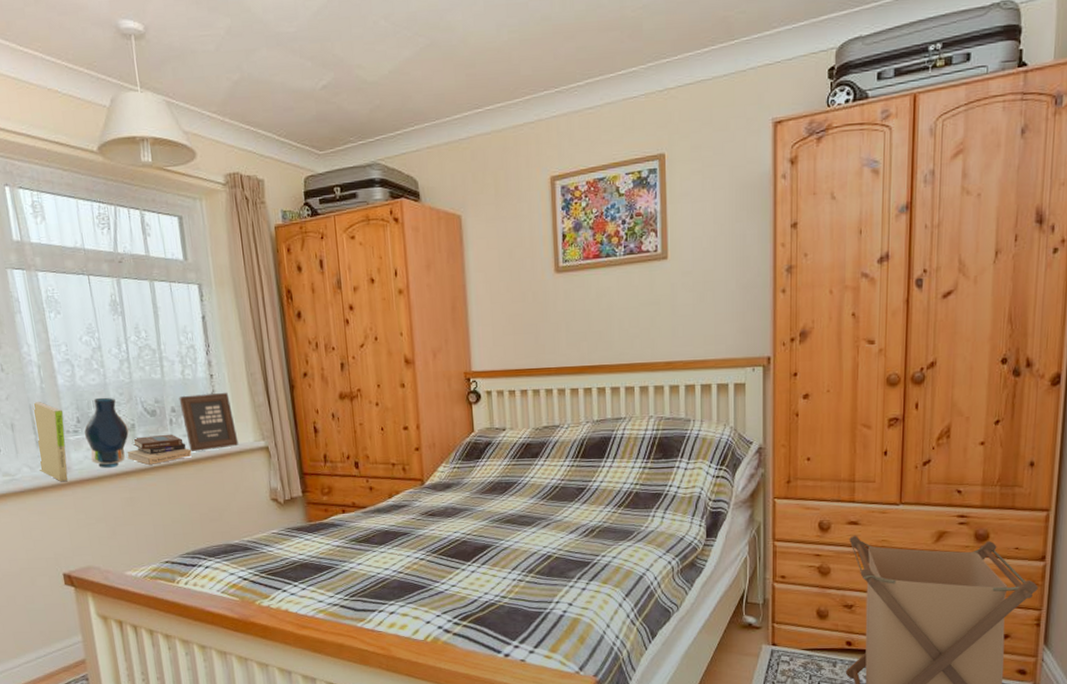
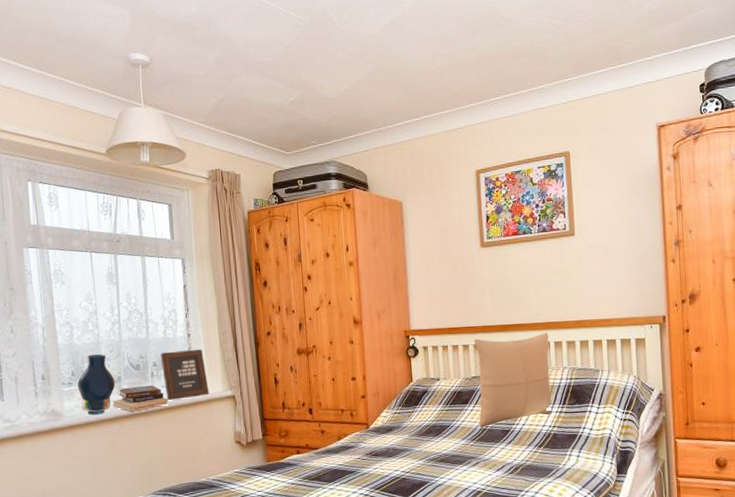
book: present [32,402,68,482] -> none [34,358,61,428]
pillow: none [546,375,636,485] -> present [474,332,553,428]

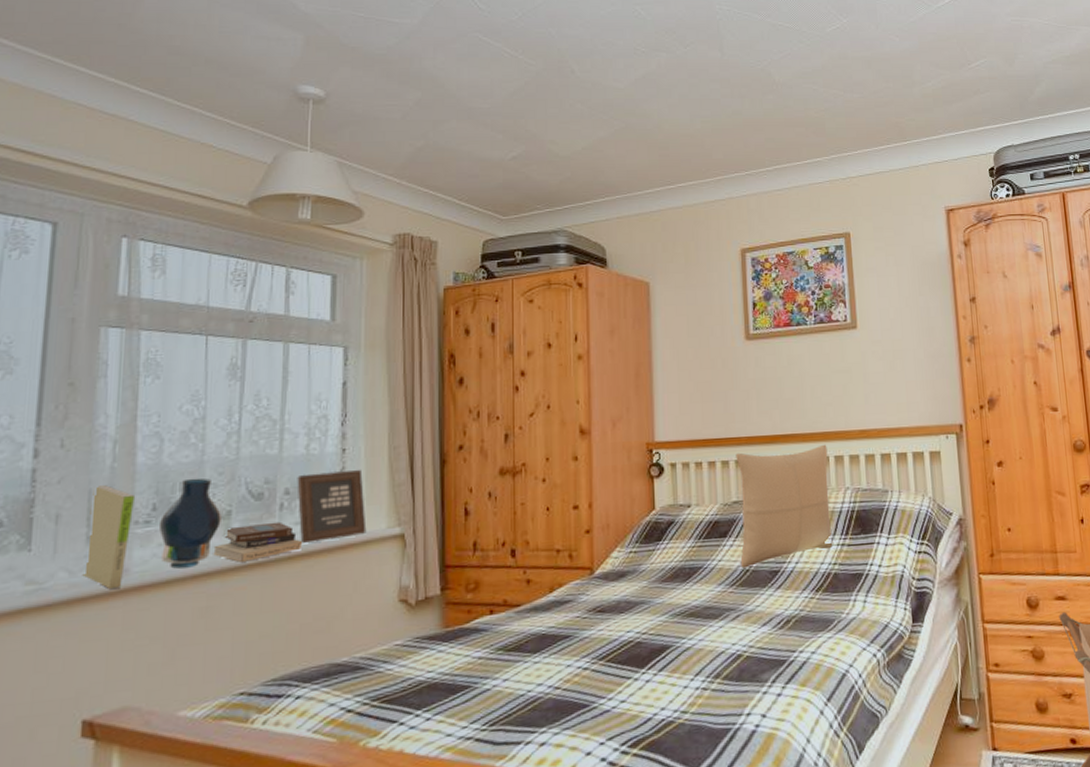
book: none [34,358,61,428] -> present [81,485,136,590]

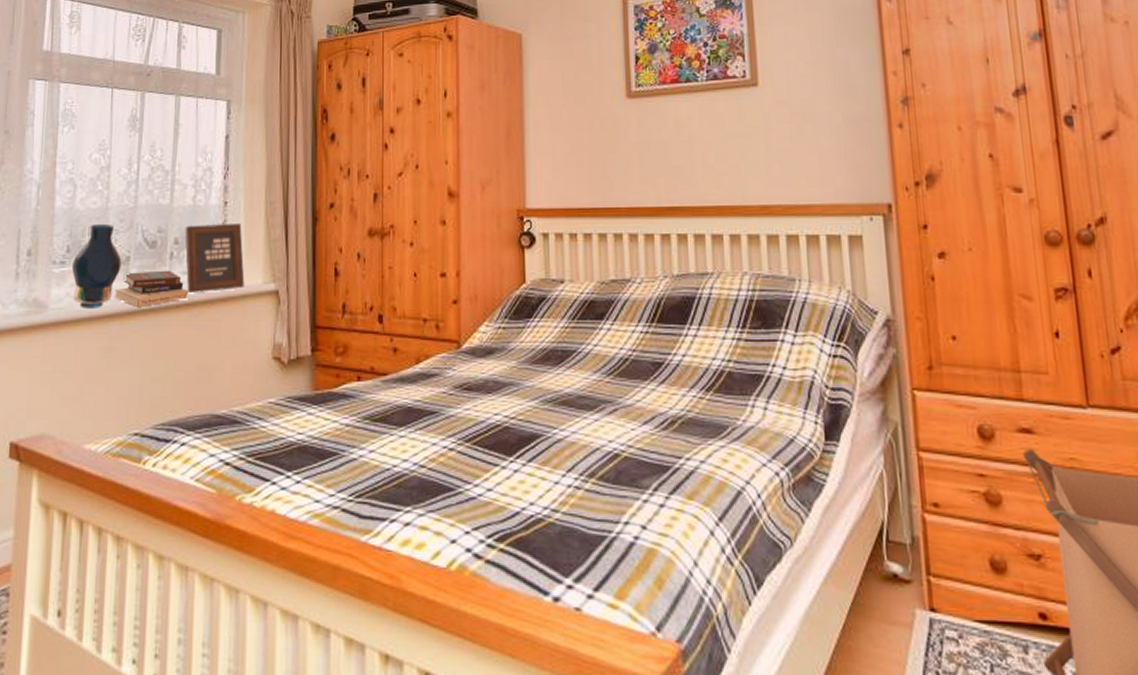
book: present [81,485,136,590] -> none [11,226,54,324]
pillow: present [735,444,833,568] -> none [614,220,727,356]

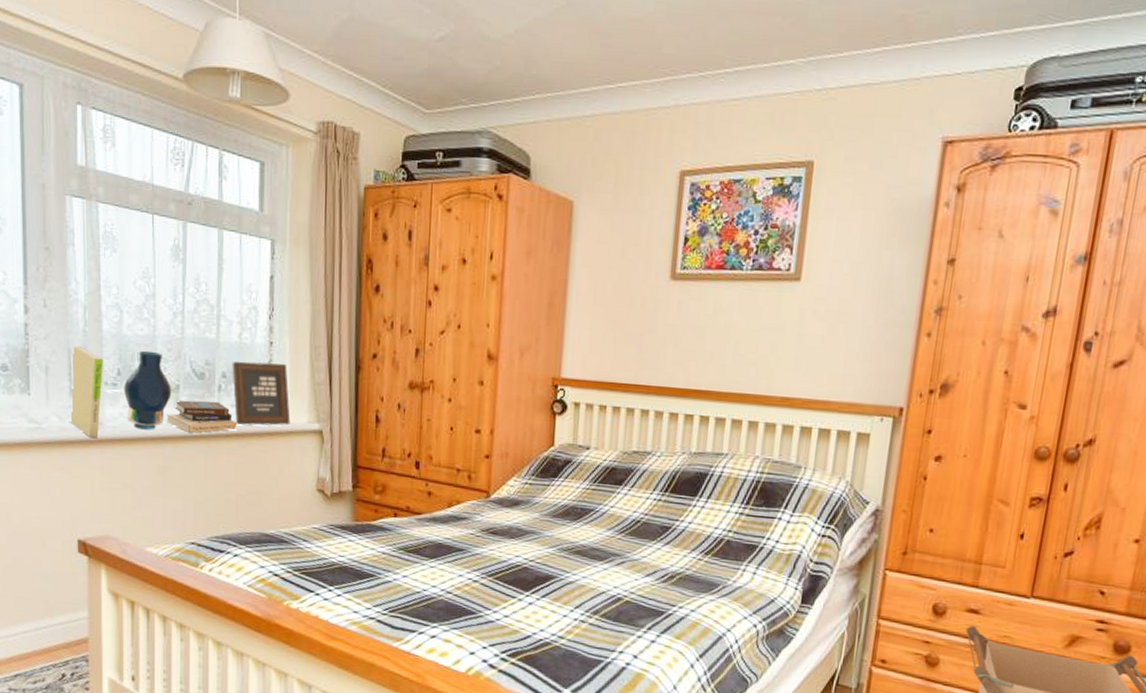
book: none [11,226,54,324] -> present [68,346,104,438]

